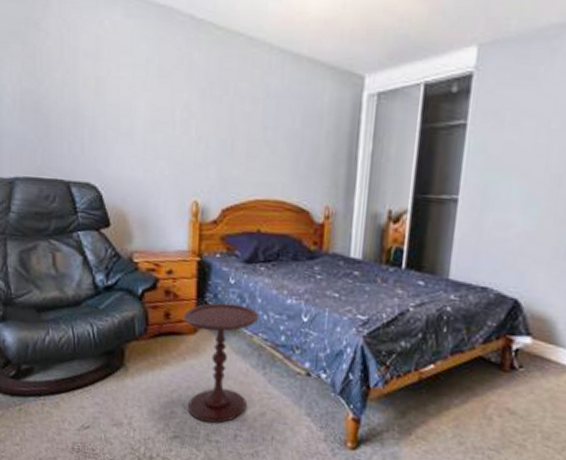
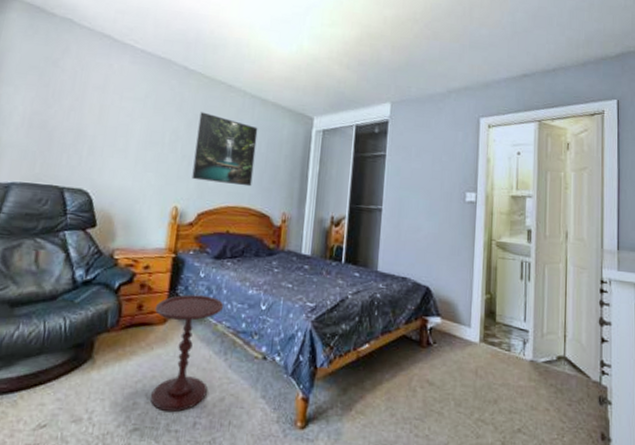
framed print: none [211,78,290,174] -> present [192,112,258,187]

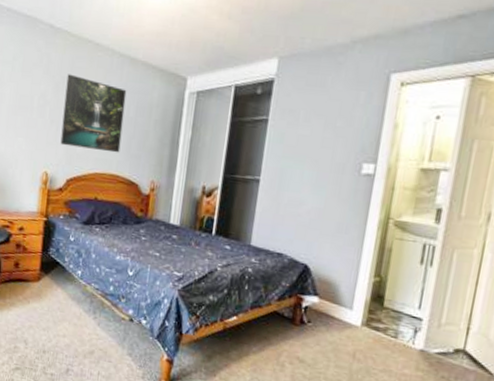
side table: present [150,294,224,412] -> none [28,256,93,359]

